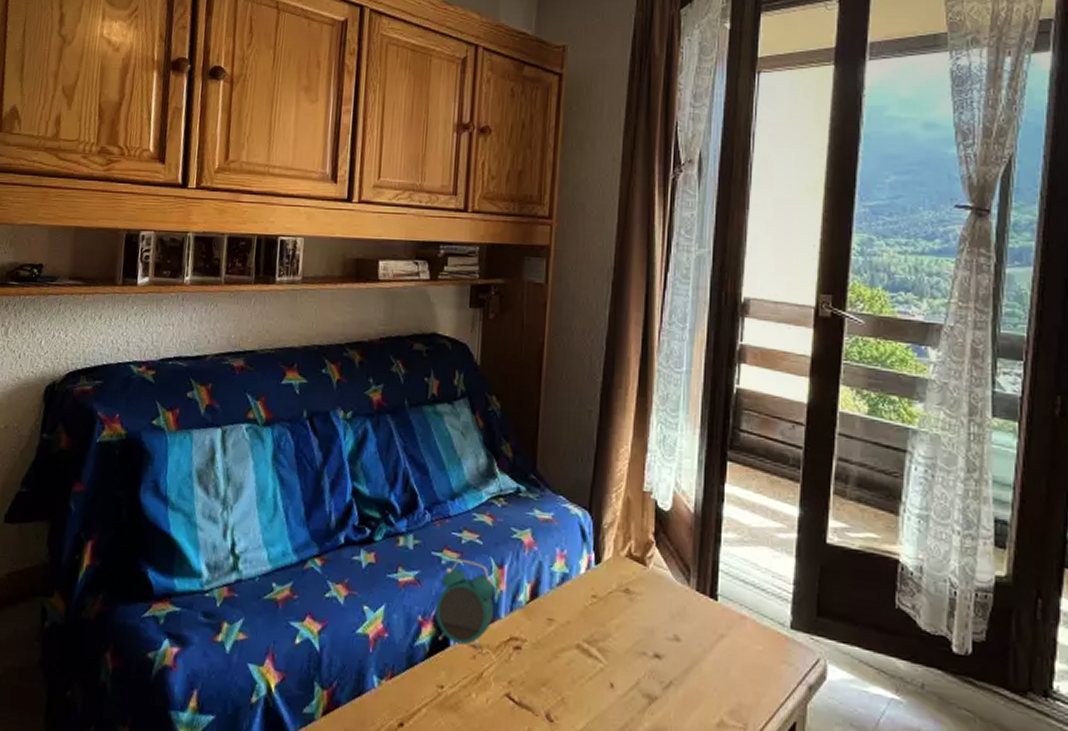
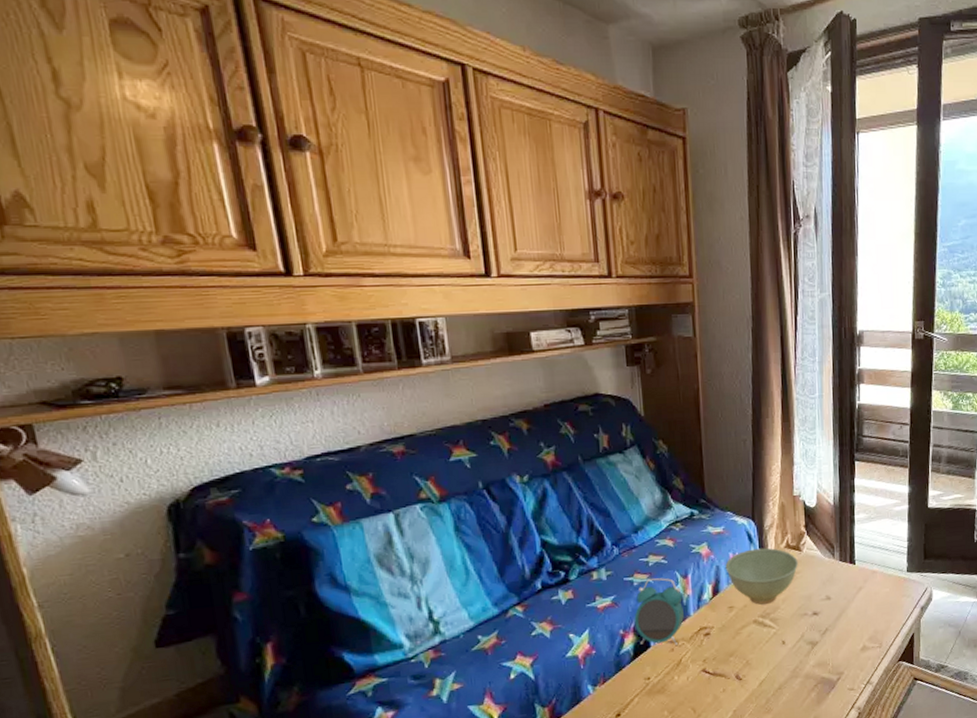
bowl: none [549,549,641,627] -> present [725,547,798,605]

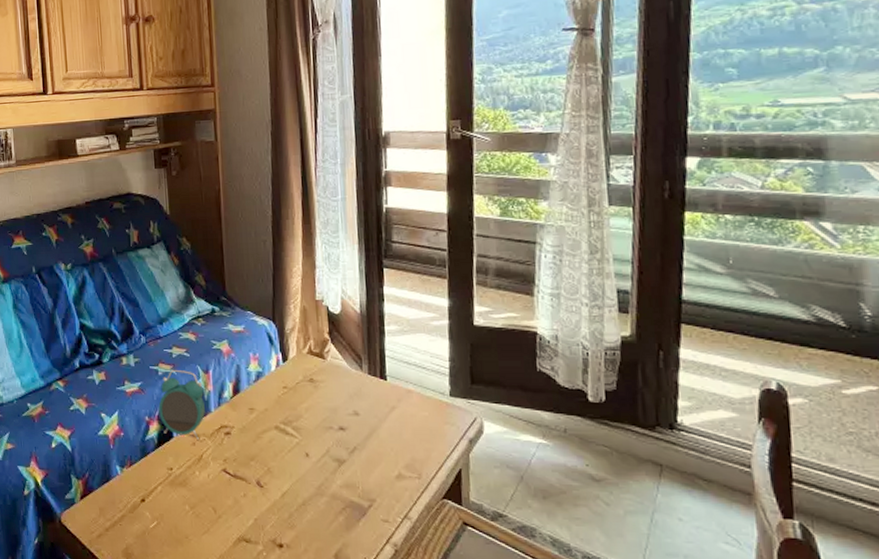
bowl: present [725,547,798,605] -> none [245,351,322,411]

